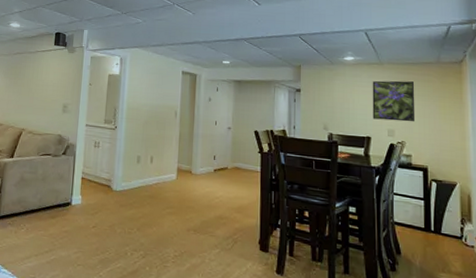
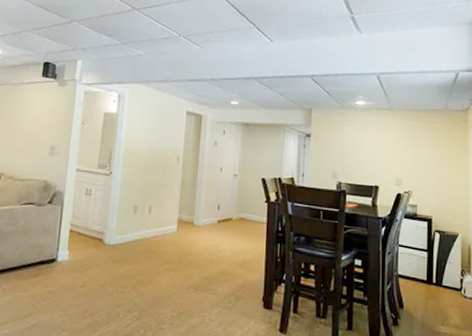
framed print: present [372,80,416,122] -> none [381,127,423,171]

